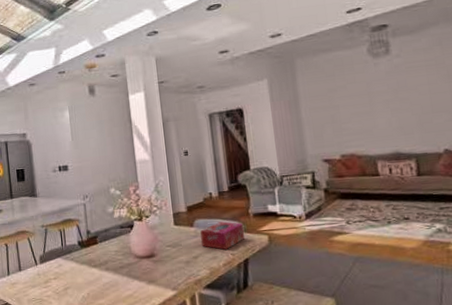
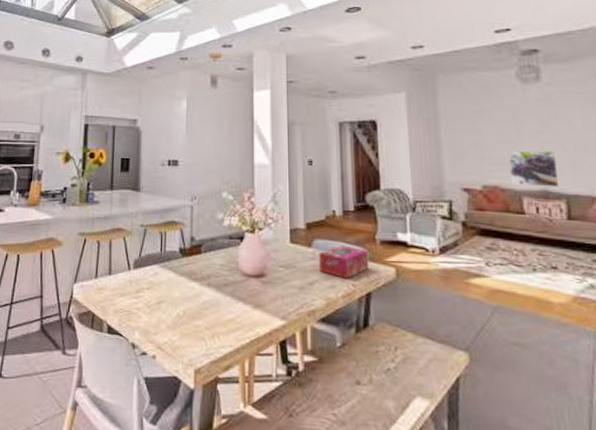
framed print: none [363,116,410,151] -> present [508,150,560,187]

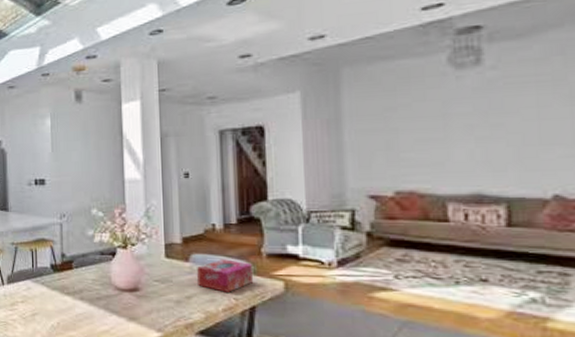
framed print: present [508,150,560,187] -> none [431,148,499,190]

